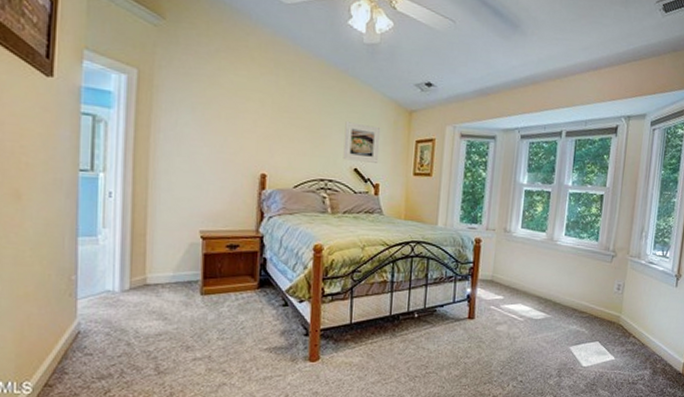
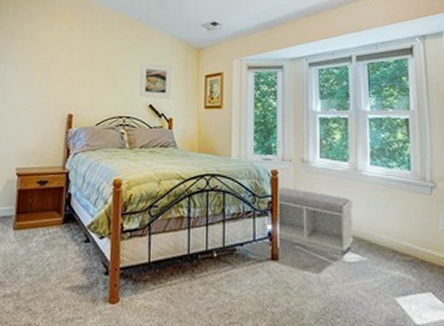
bench: none [474,254,546,313] -> present [276,187,354,255]

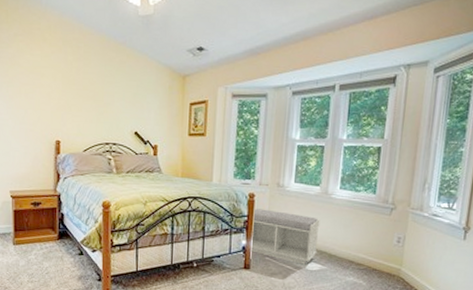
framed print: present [139,63,172,99] -> none [124,89,157,126]

